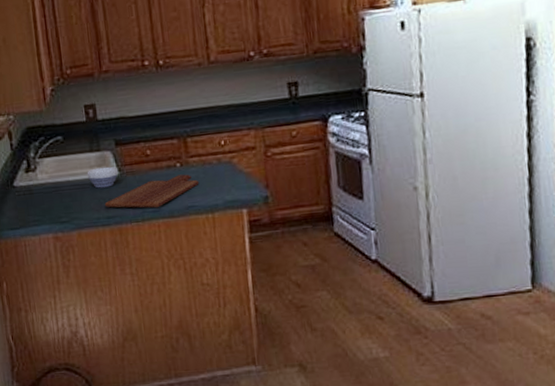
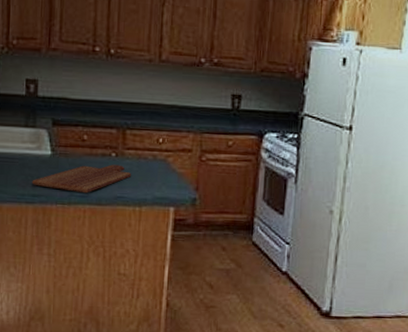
bowl: present [87,166,119,189] -> none [18,144,52,165]

